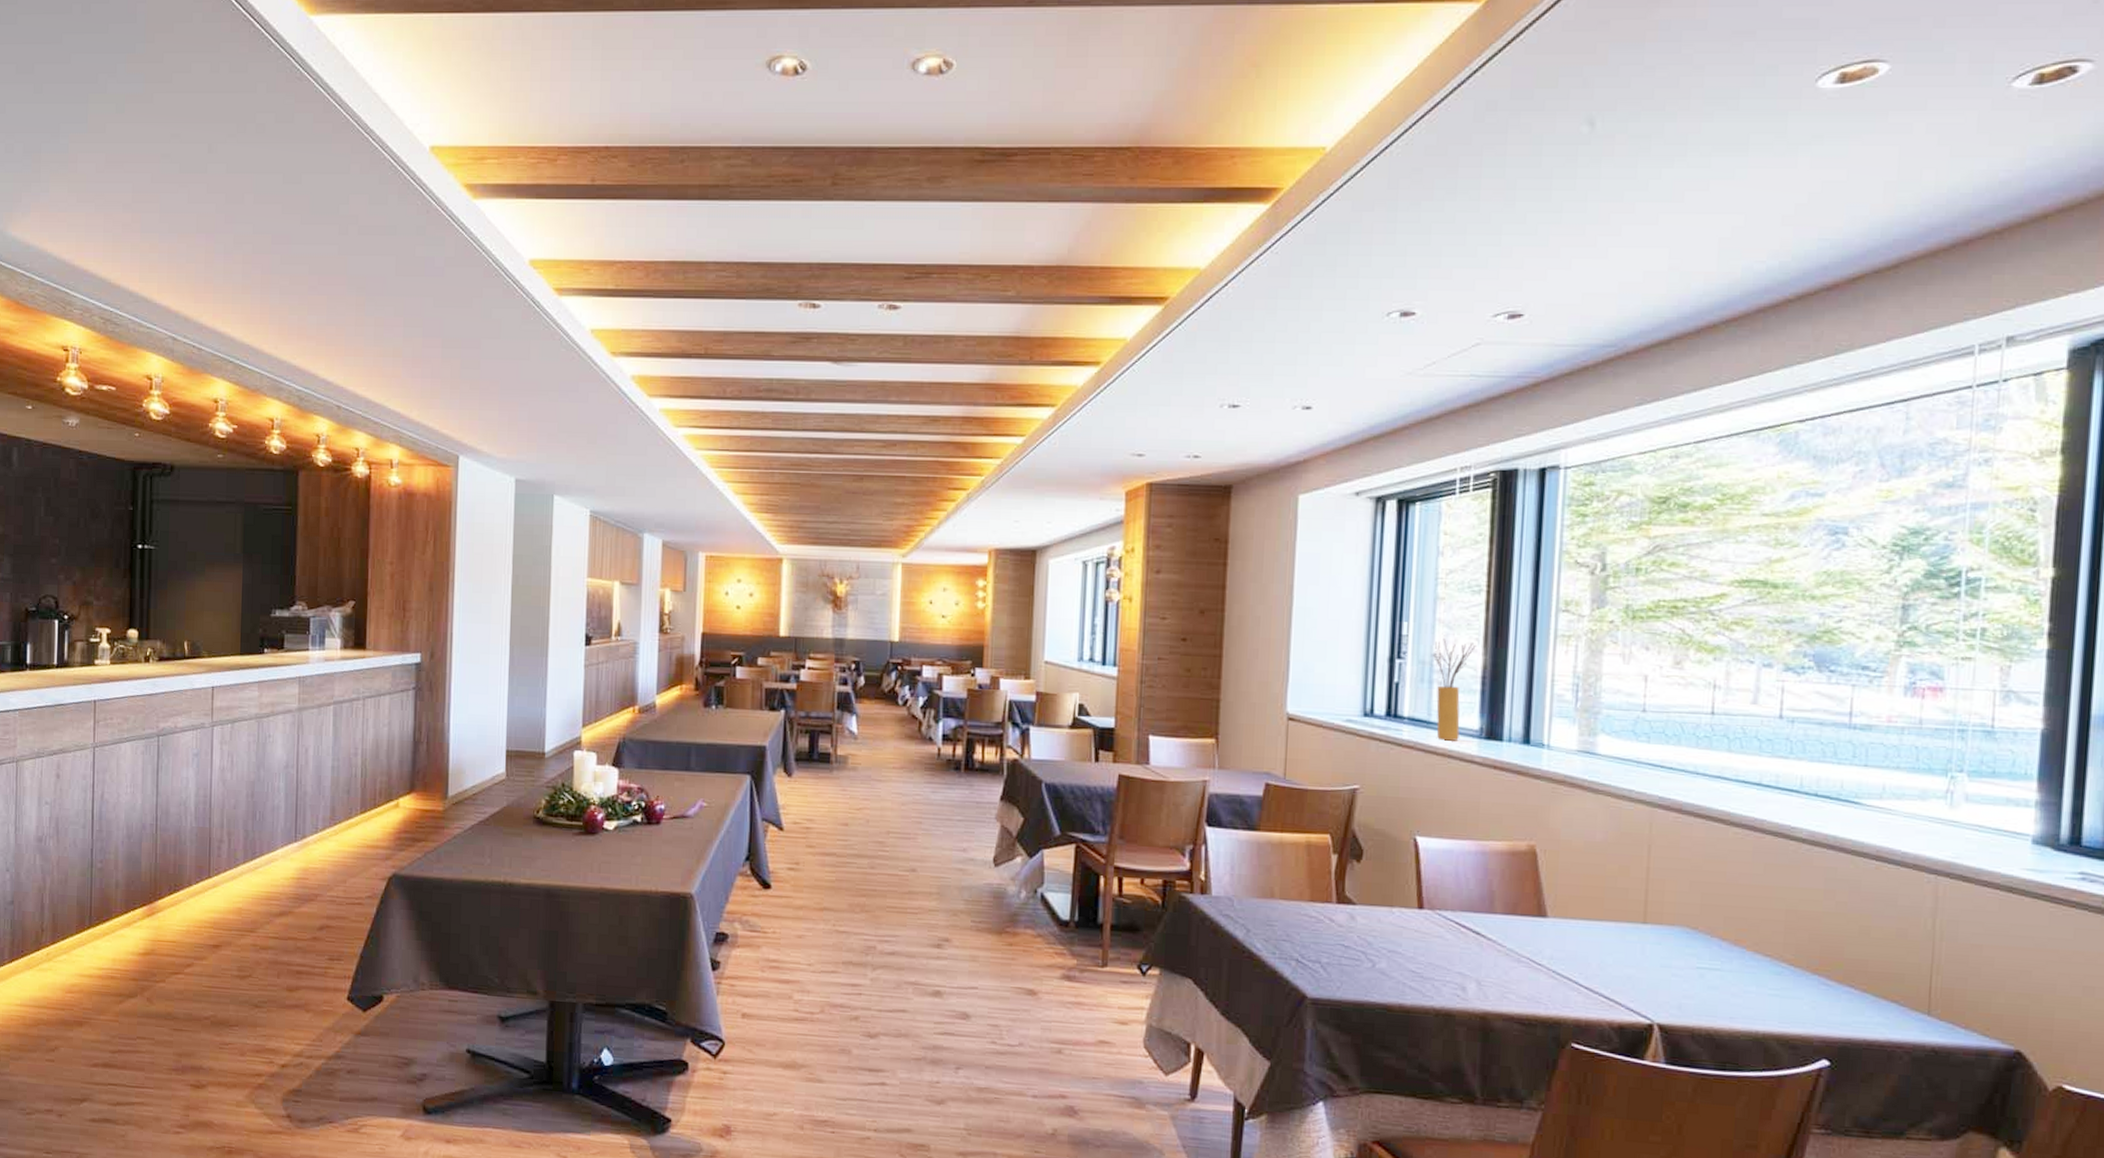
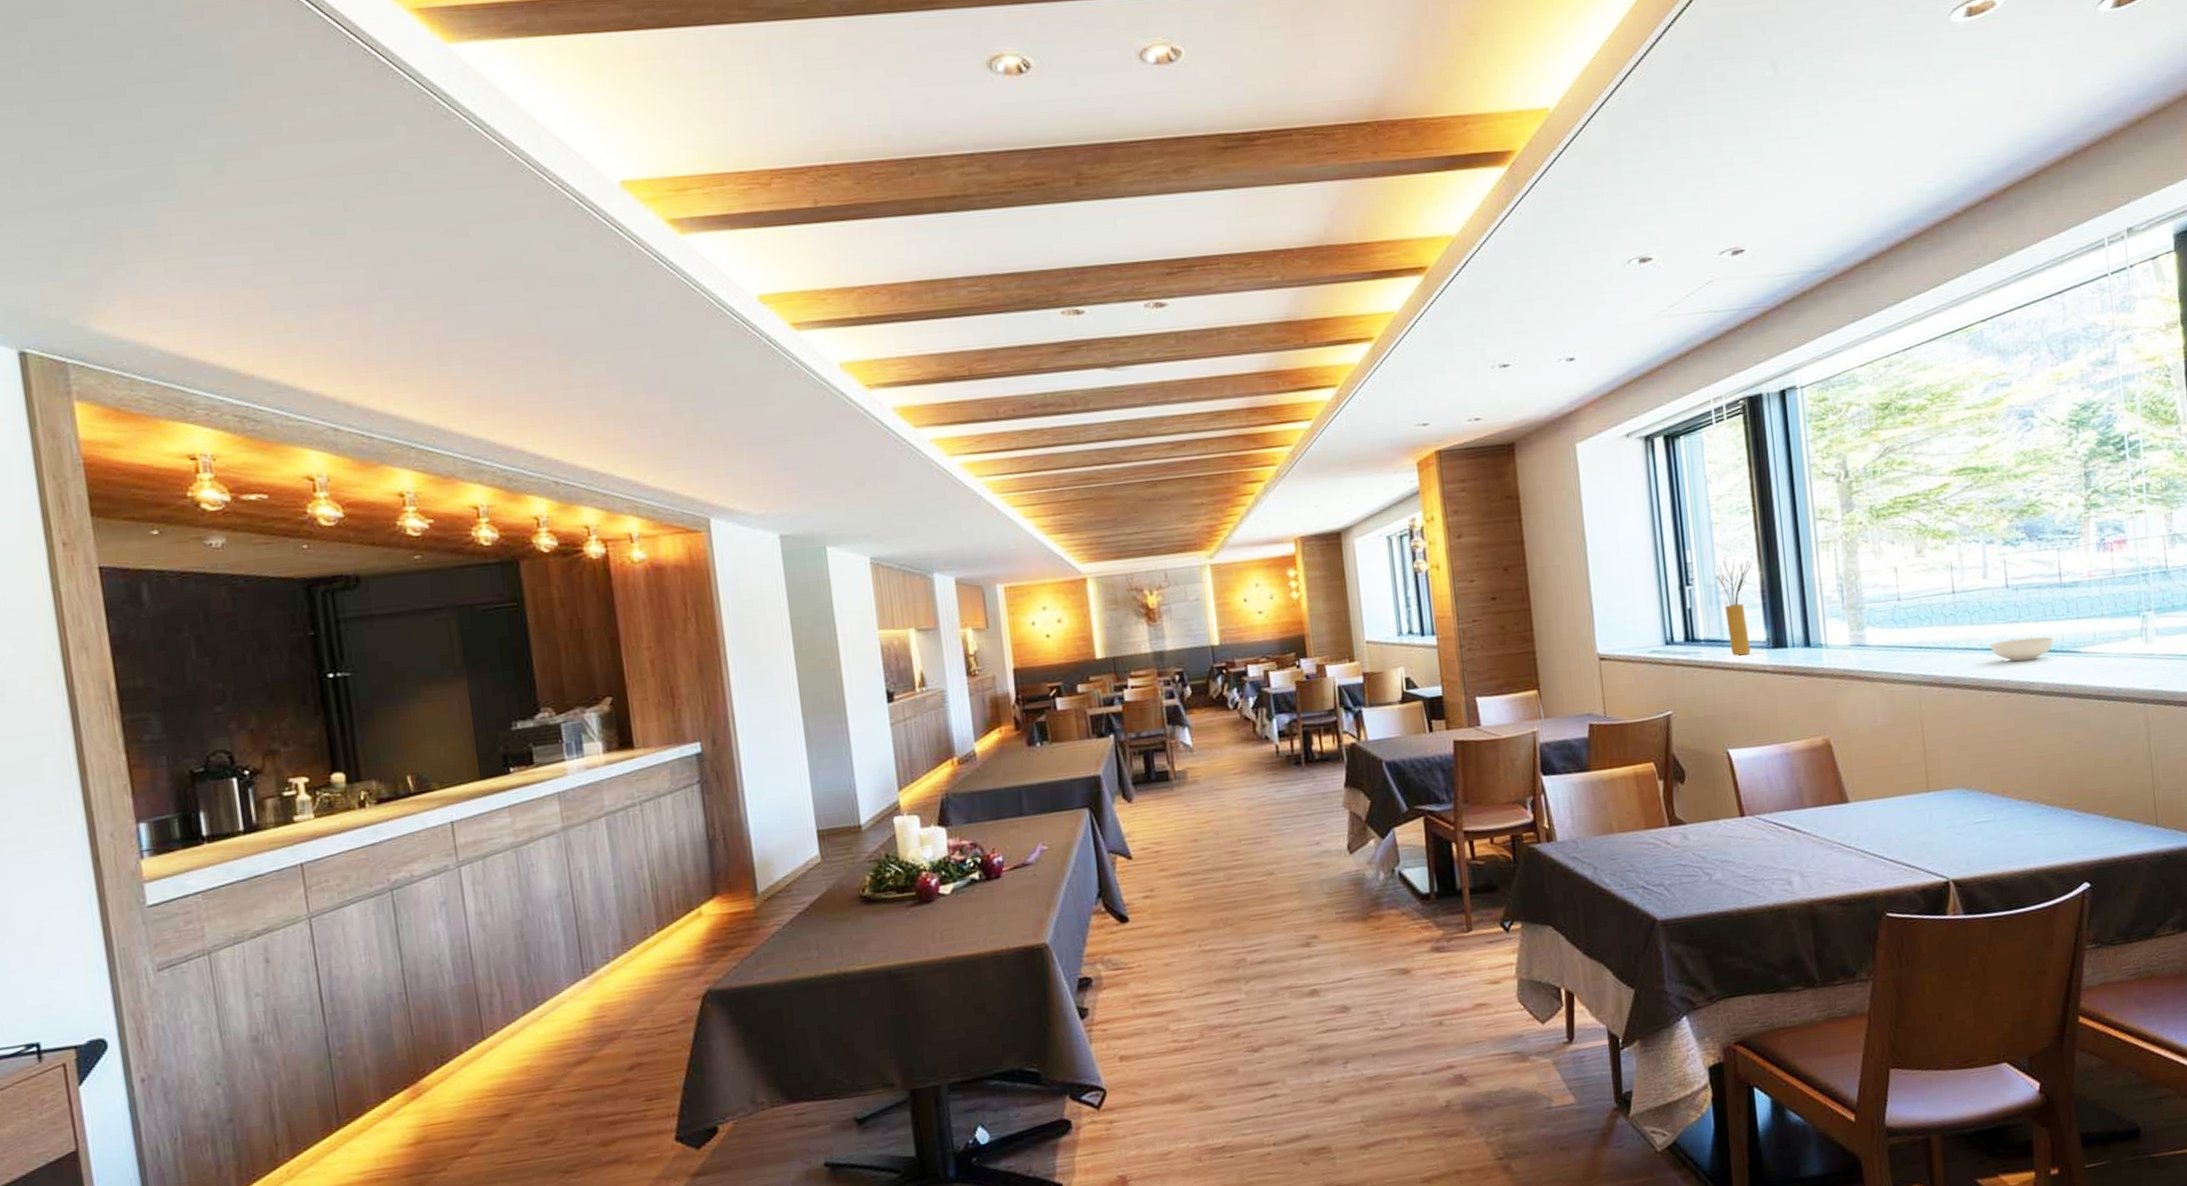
bowl: none [1746,775,1829,803] -> present [1989,637,2053,662]

